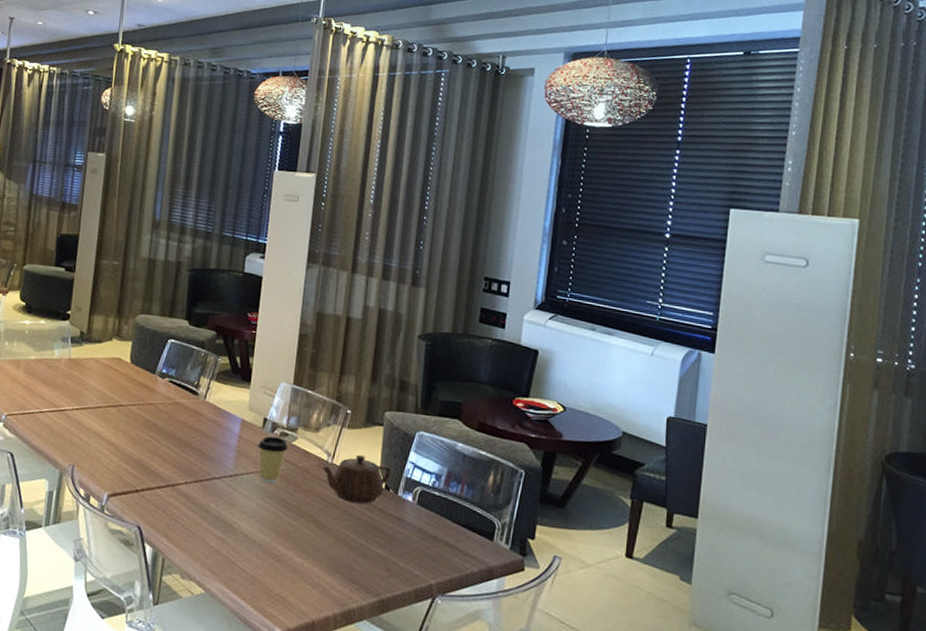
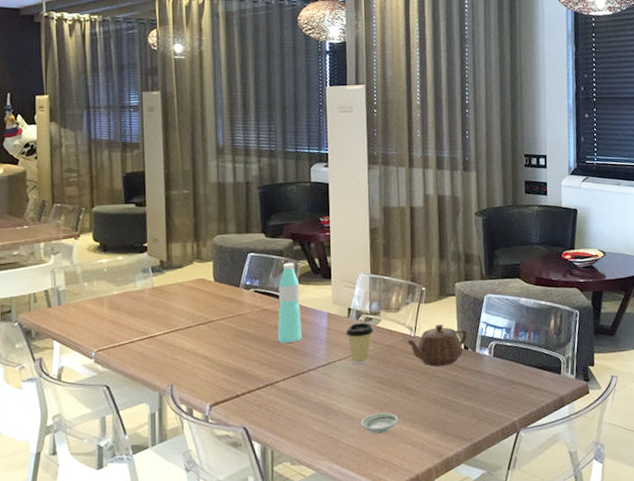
water bottle: none [185,356,217,444] -> present [277,262,303,343]
saucer: none [260,540,302,565] -> present [361,412,399,434]

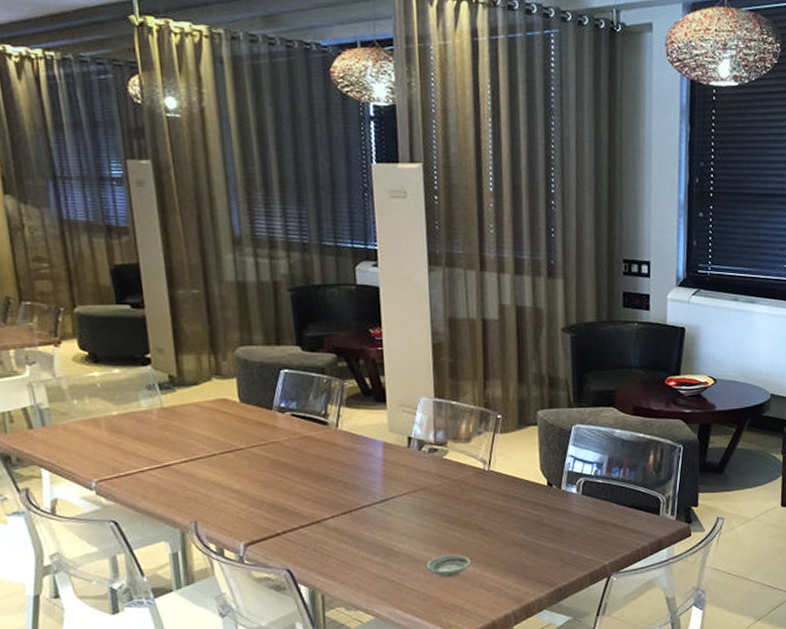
water bottle: present [277,262,303,343] -> none [321,382,354,476]
coffee cup: present [345,322,374,365] -> none [406,454,440,502]
teapot: present [406,324,468,367] -> none [479,457,553,505]

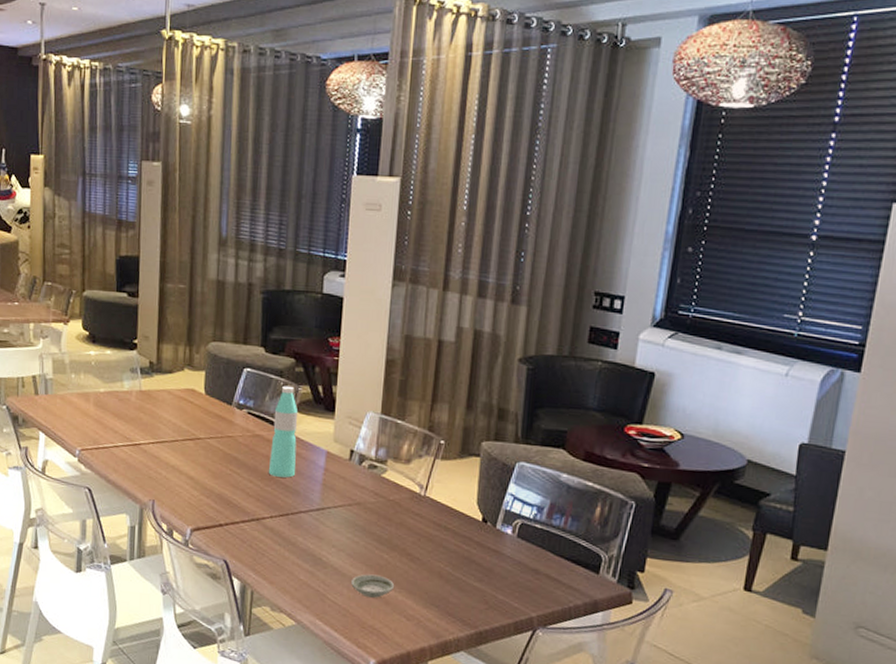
water bottle: none [321,382,354,476] -> present [268,385,299,478]

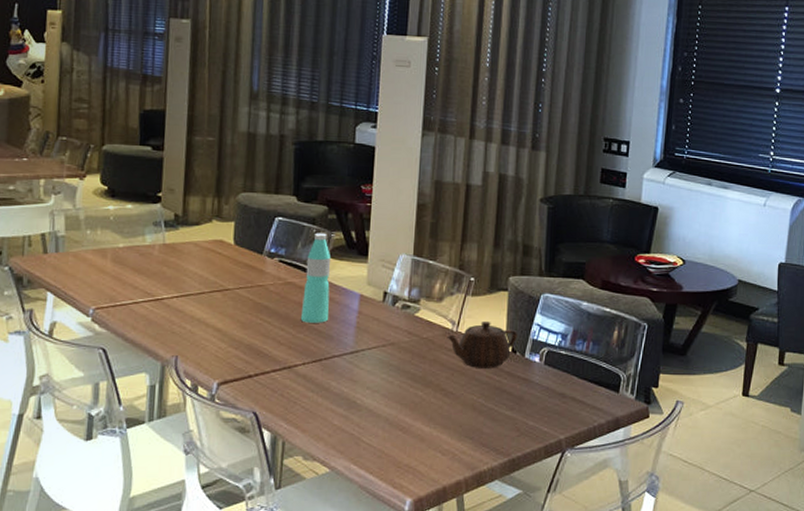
saucer: present [351,574,395,598] -> none [386,413,430,436]
teapot: none [414,486,490,537] -> present [446,320,518,368]

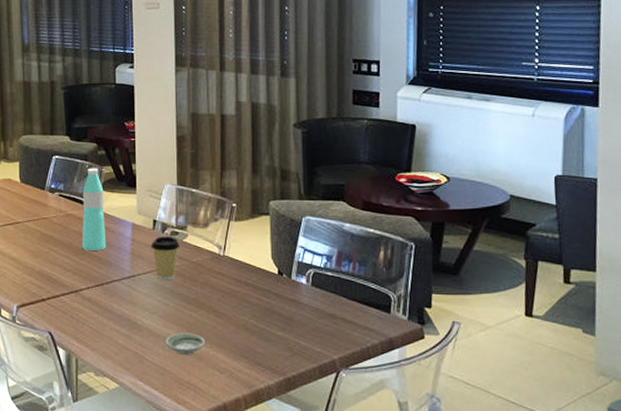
coffee cup: none [378,310,411,357] -> present [151,237,180,281]
saucer: none [386,413,430,436] -> present [166,333,206,355]
teapot: present [446,320,518,368] -> none [214,244,283,290]

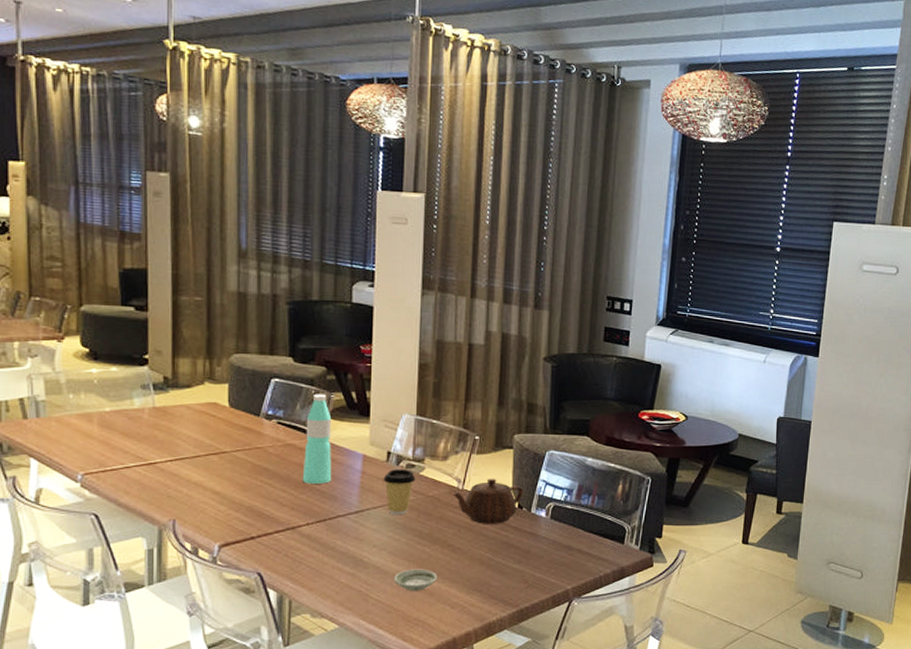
teapot: none [214,244,283,290] -> present [452,478,524,524]

